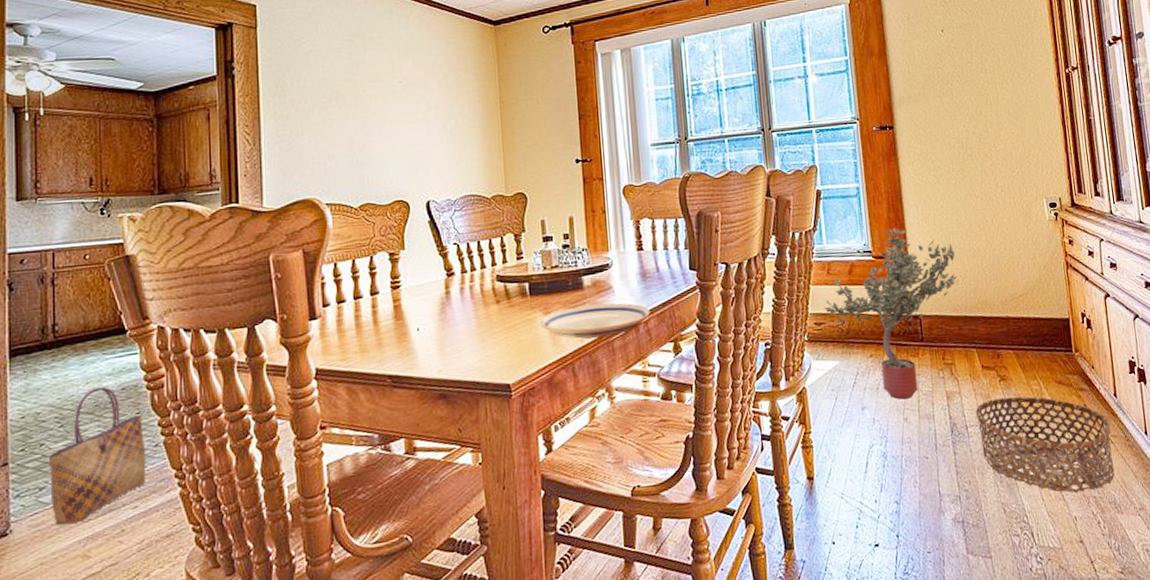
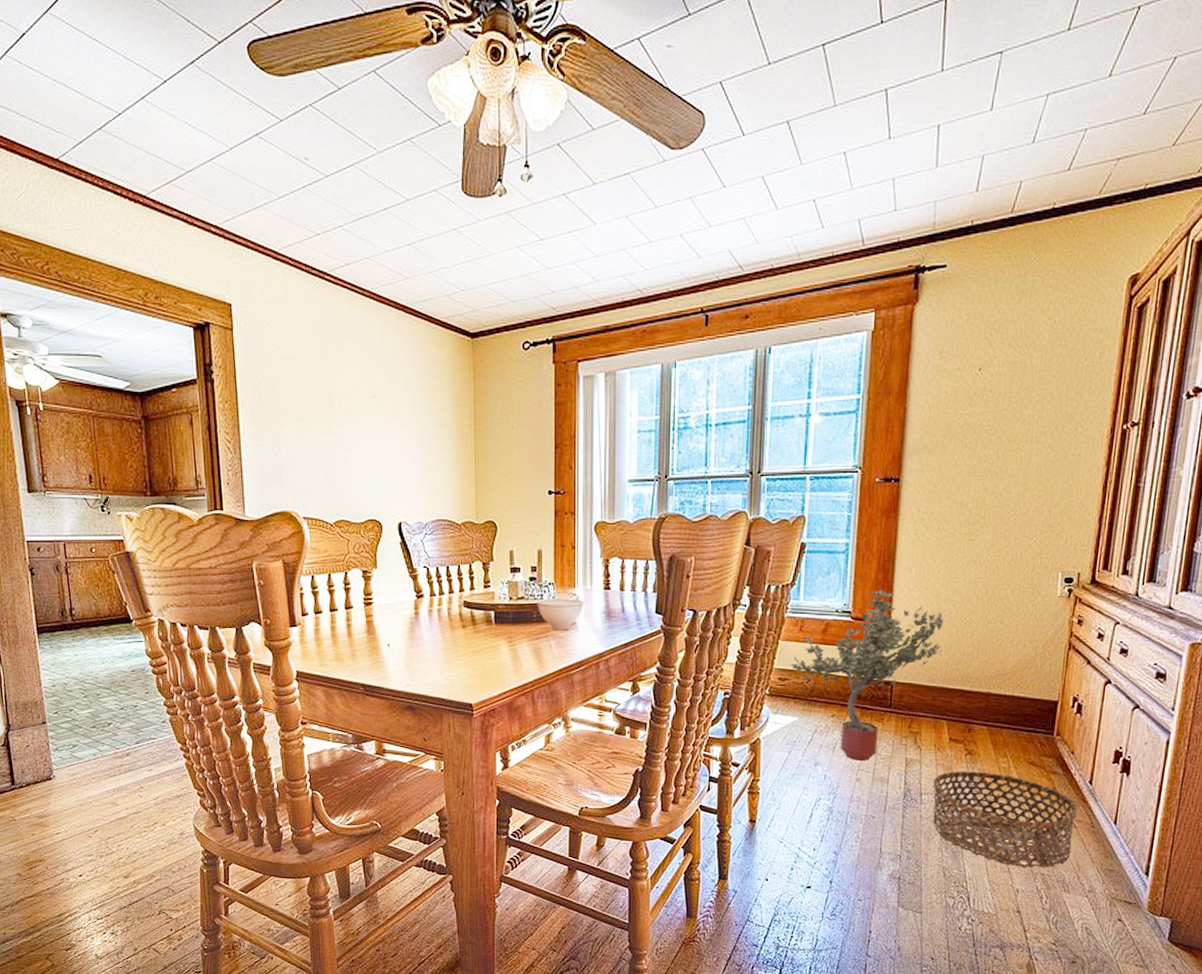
tote bag: present [48,386,147,526] -> none [77,667,158,777]
plate: present [540,303,651,339] -> none [503,639,612,670]
bowl: none [570,262,619,297] -> present [536,598,584,631]

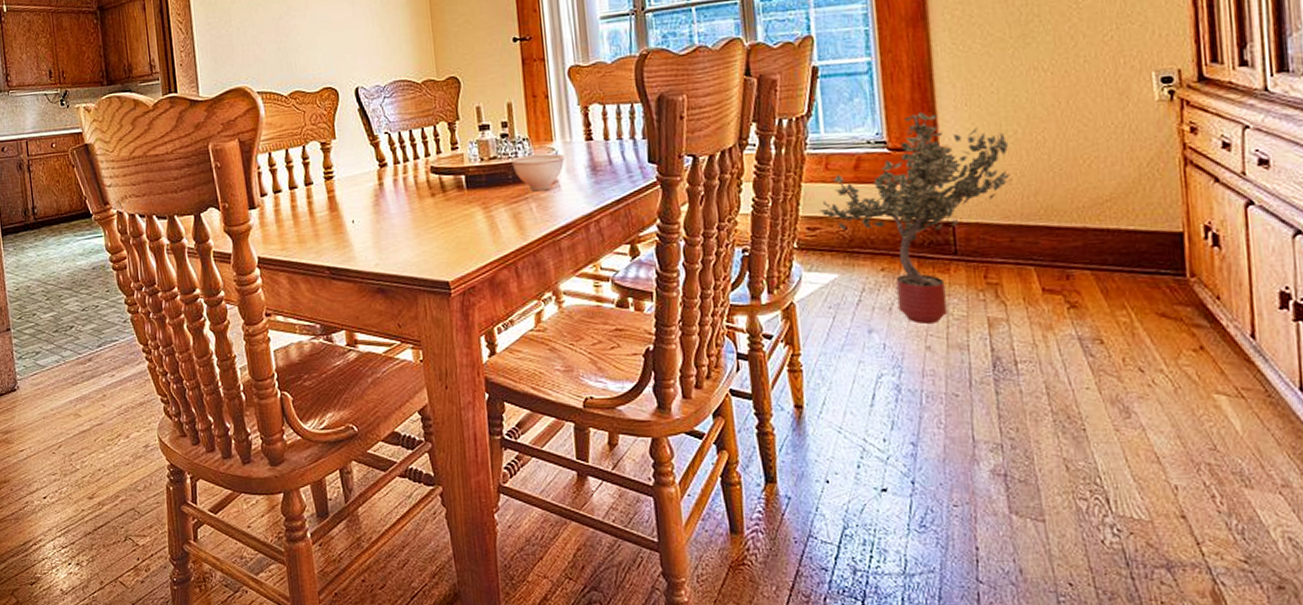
basket: present [933,771,1077,868] -> none [1029,329,1244,456]

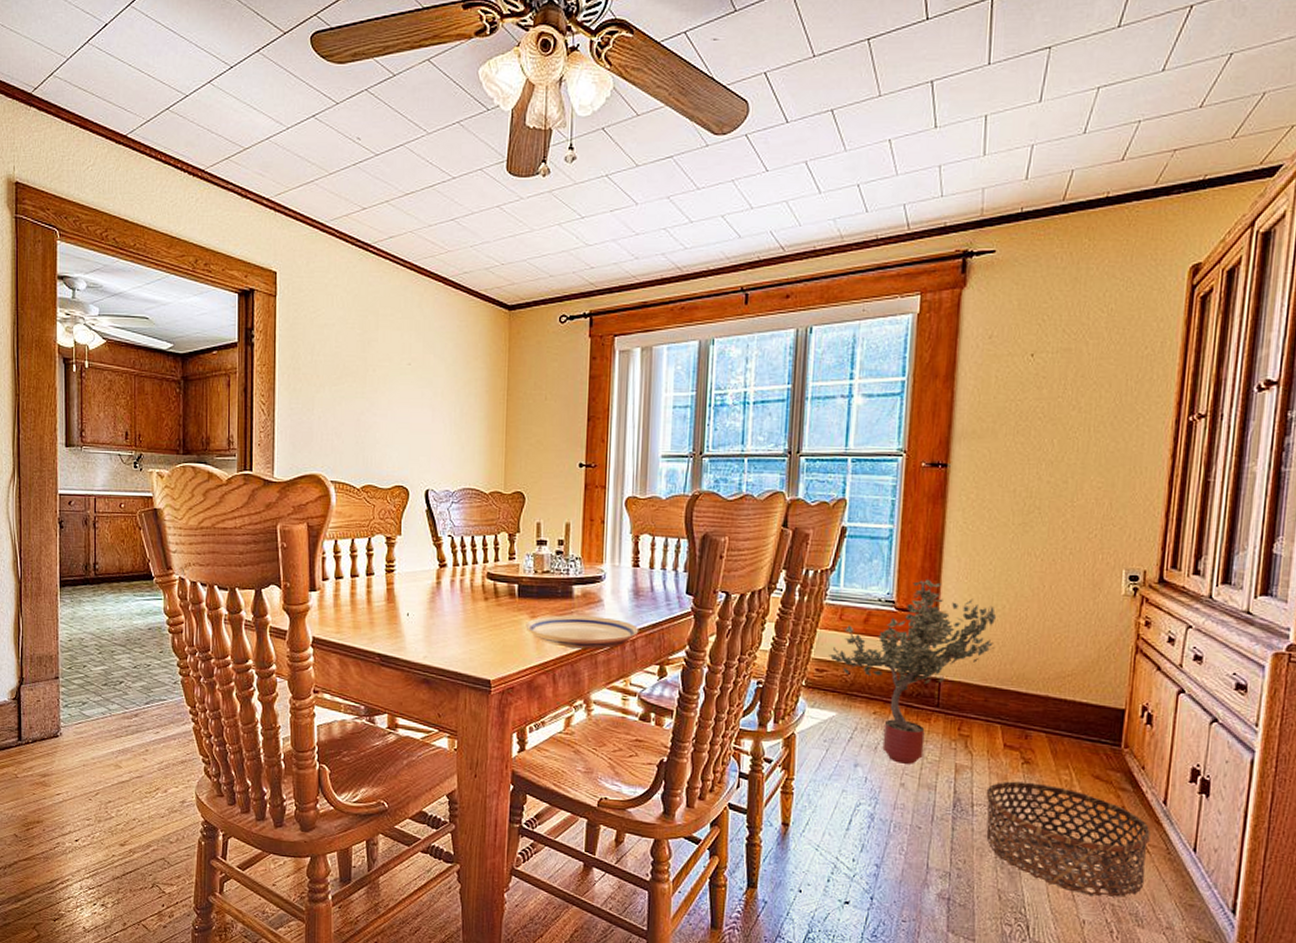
plate: none [478,199,603,237] -> present [526,615,639,649]
bowl: present [510,153,565,192] -> none [561,573,611,608]
basket: none [1029,329,1244,456] -> present [986,781,1151,898]

